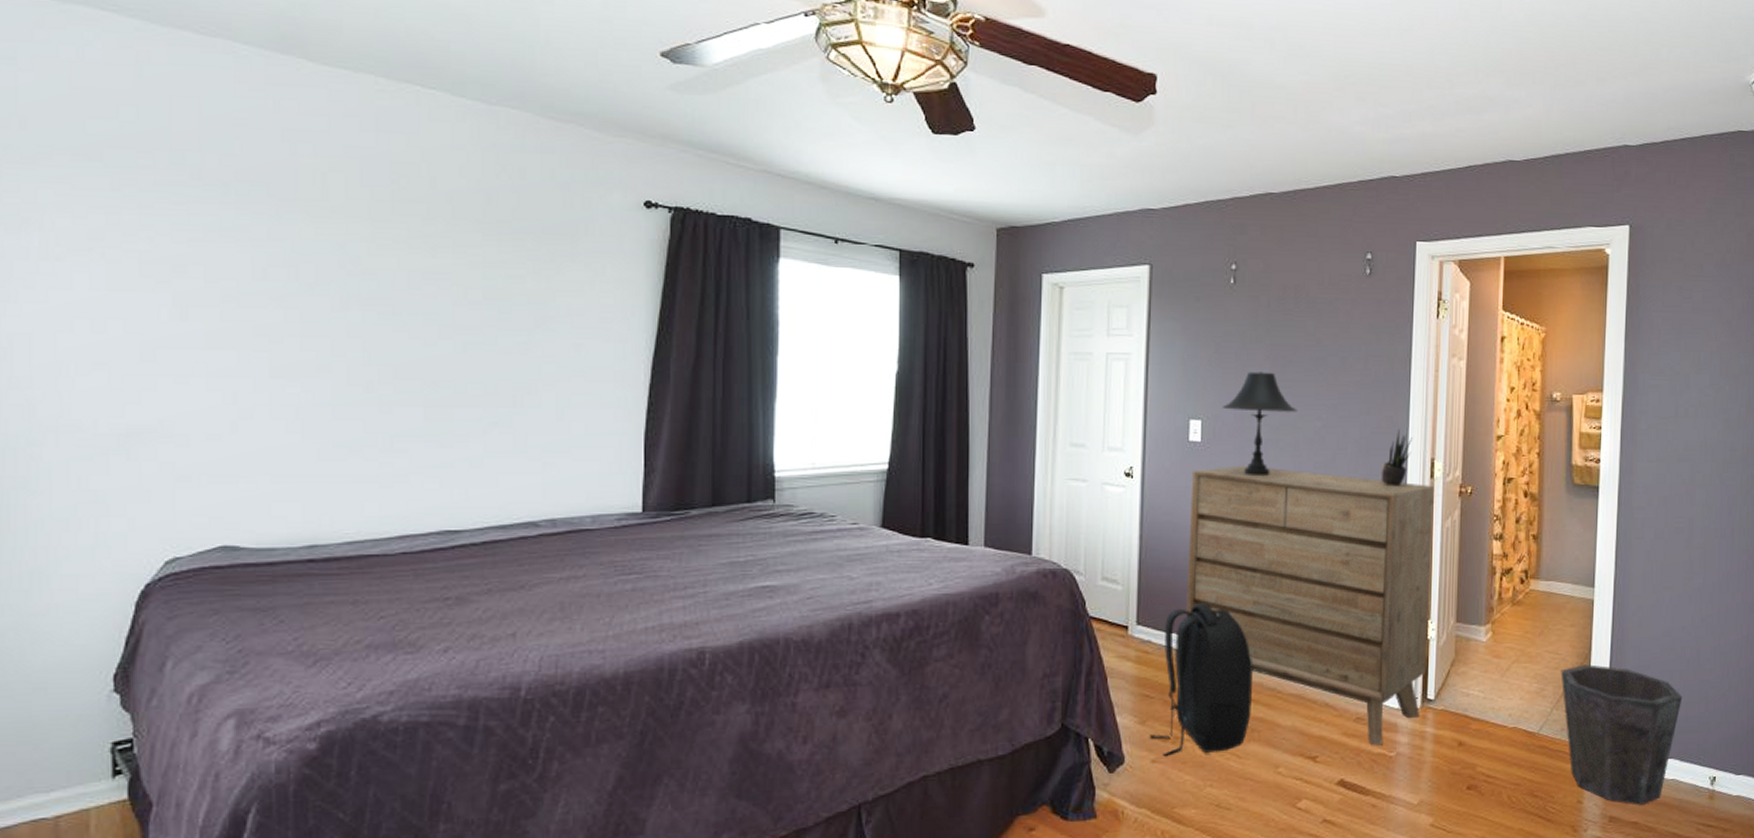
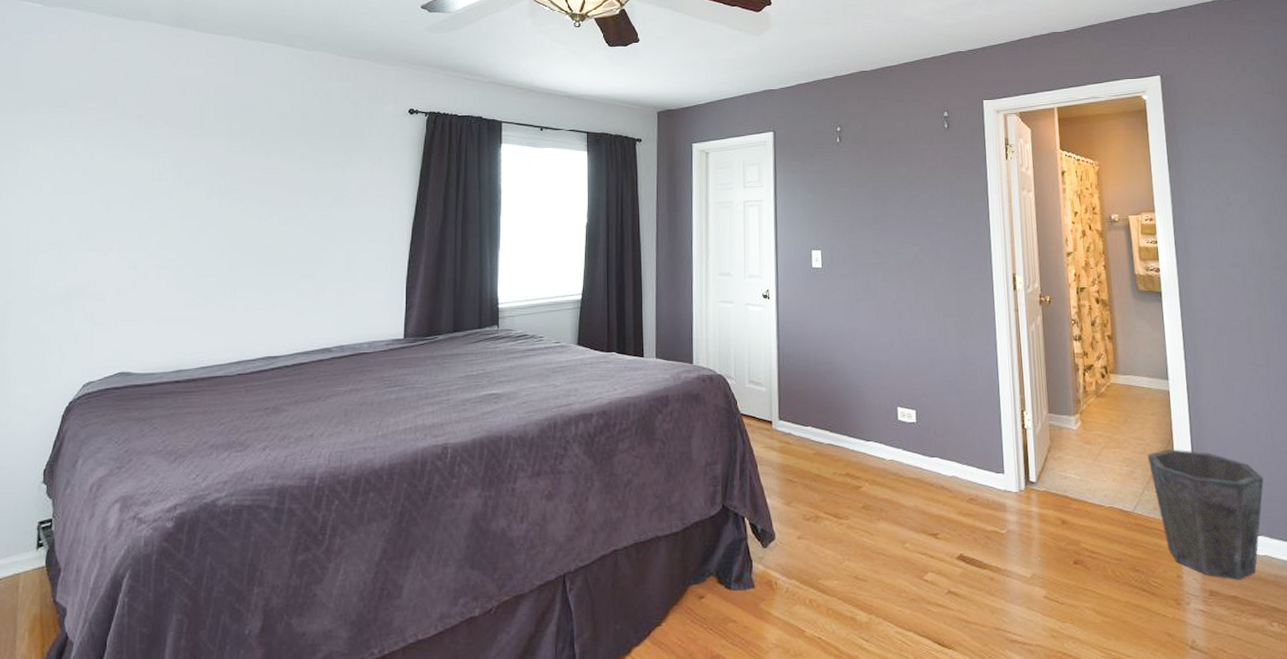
backpack: present [1150,603,1254,756] -> none [795,400,879,533]
dresser: present [1186,465,1434,746] -> none [816,285,1027,524]
table lamp: present [1222,371,1297,477] -> none [837,209,898,294]
potted plant: present [1381,429,1413,487] -> none [971,250,996,298]

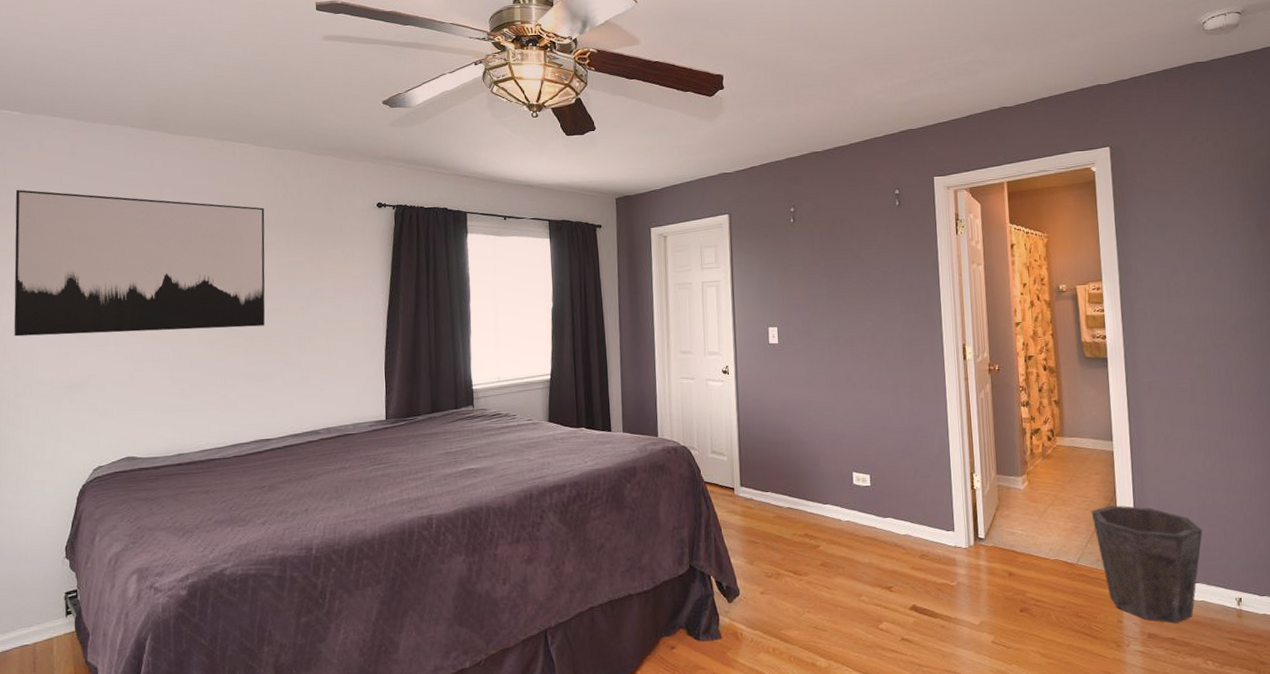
wall art: none [11,83,290,239] -> present [14,189,266,337]

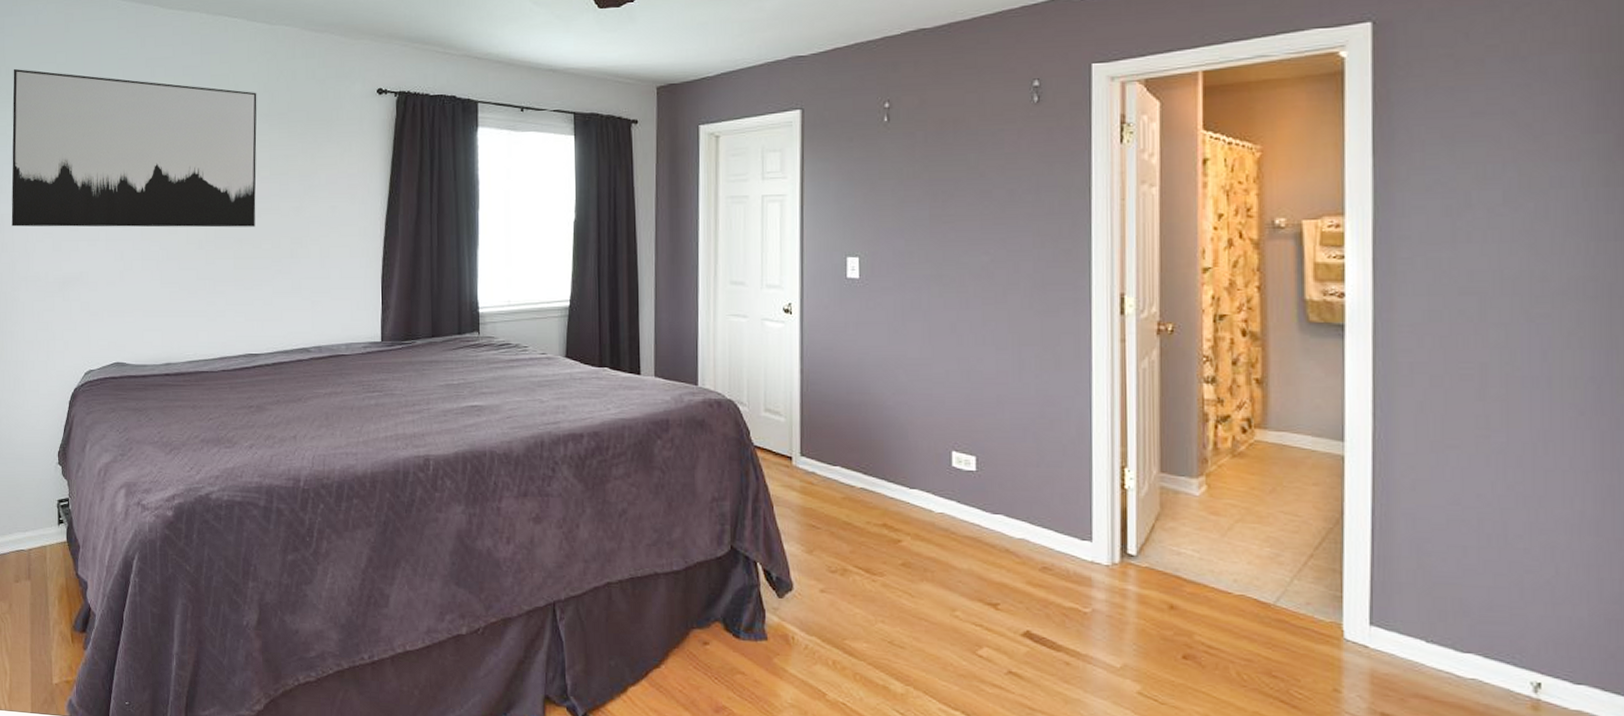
waste bin: present [1091,505,1203,624] -> none [1302,530,1483,705]

